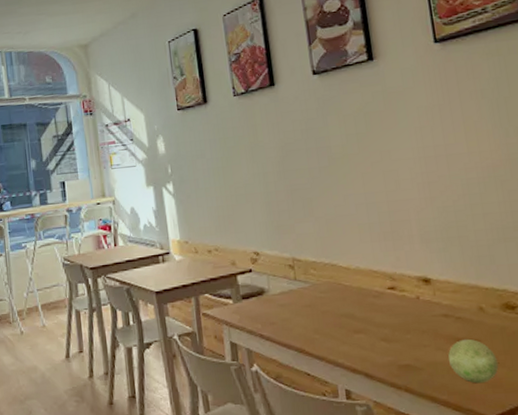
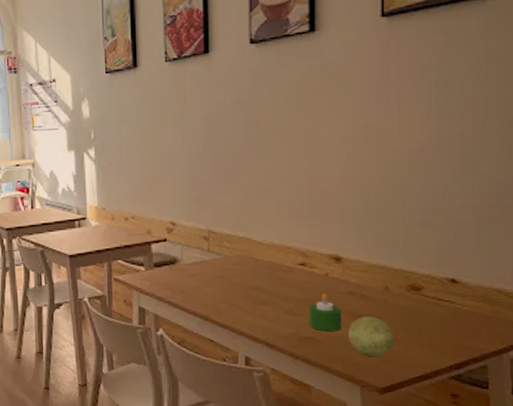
candle: none [403,317,441,358] -> present [308,293,342,332]

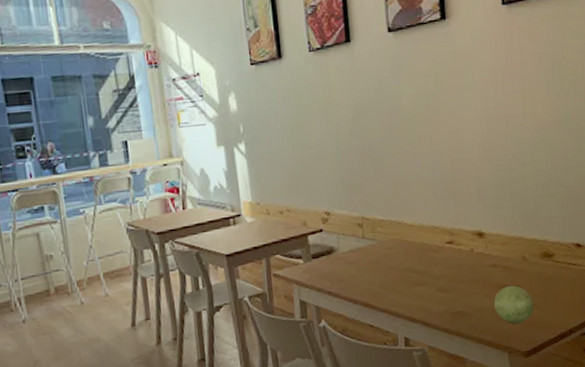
candle: present [308,293,342,332] -> none [458,268,489,305]

